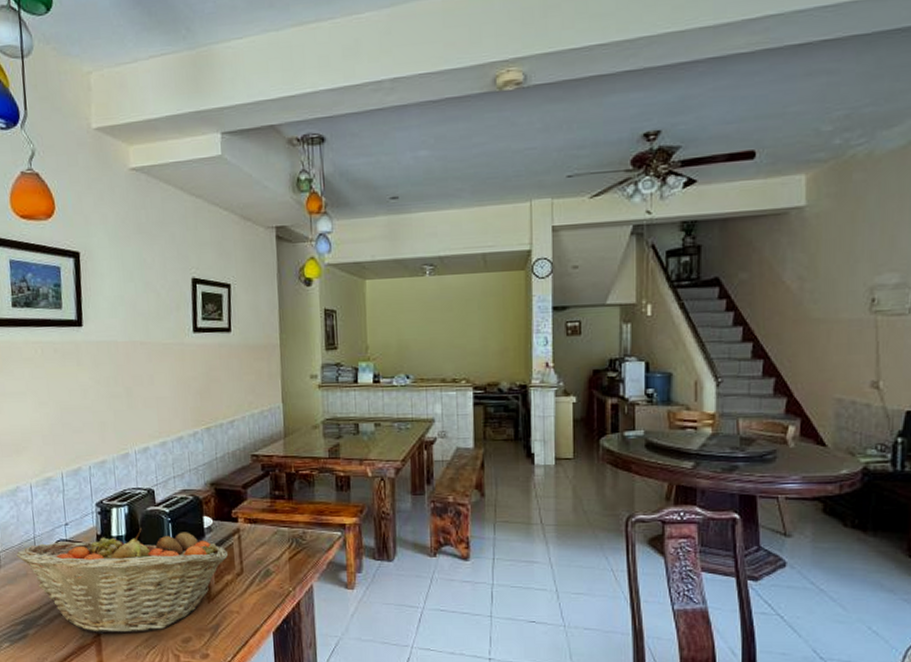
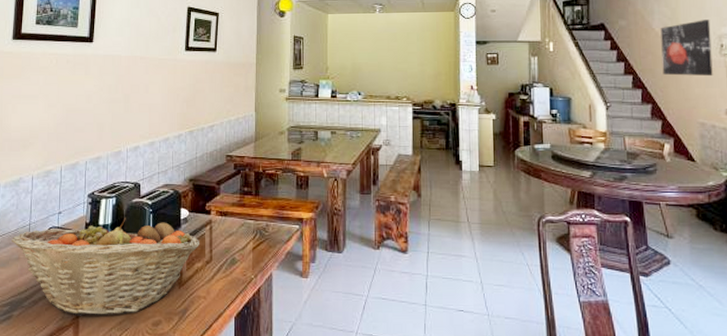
wall art: none [792,267,860,341] -> present [660,20,713,77]

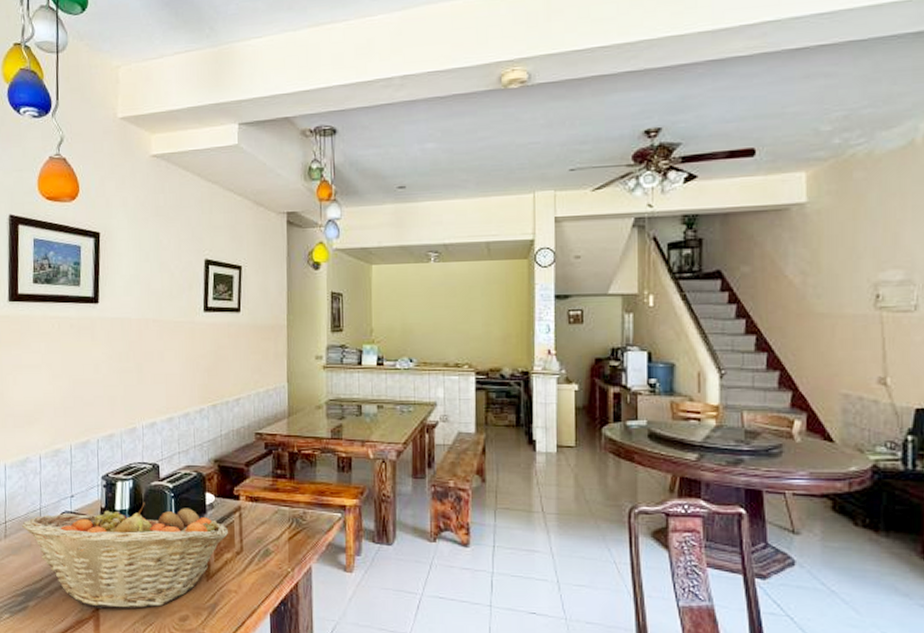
wall art: present [660,20,713,77] -> none [796,263,863,336]

